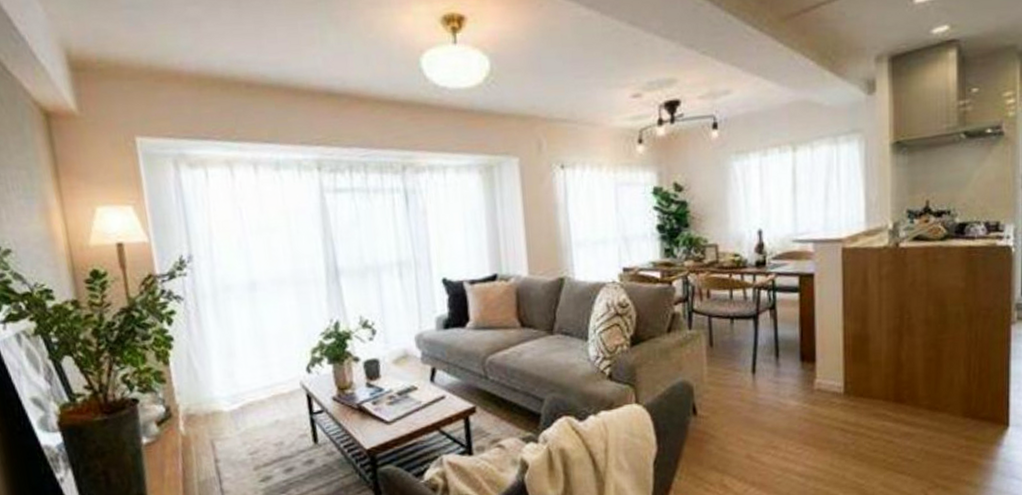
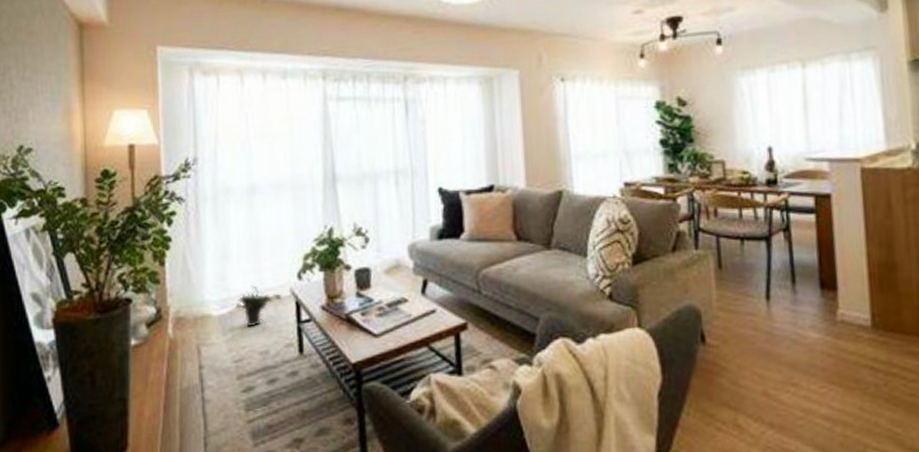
potted plant: none [245,380,293,421] -> present [234,285,282,327]

